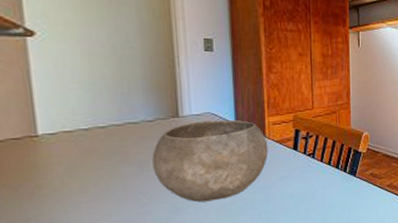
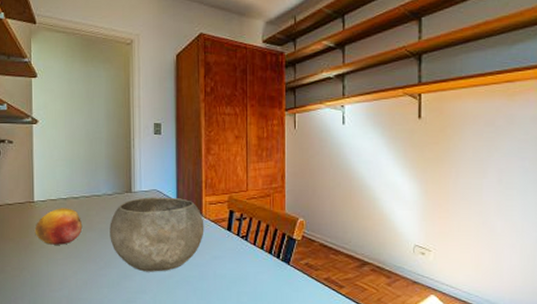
fruit: none [41,140,115,186] -> present [34,208,83,245]

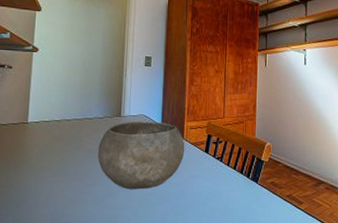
fruit: present [34,208,83,245] -> none [26,129,73,164]

